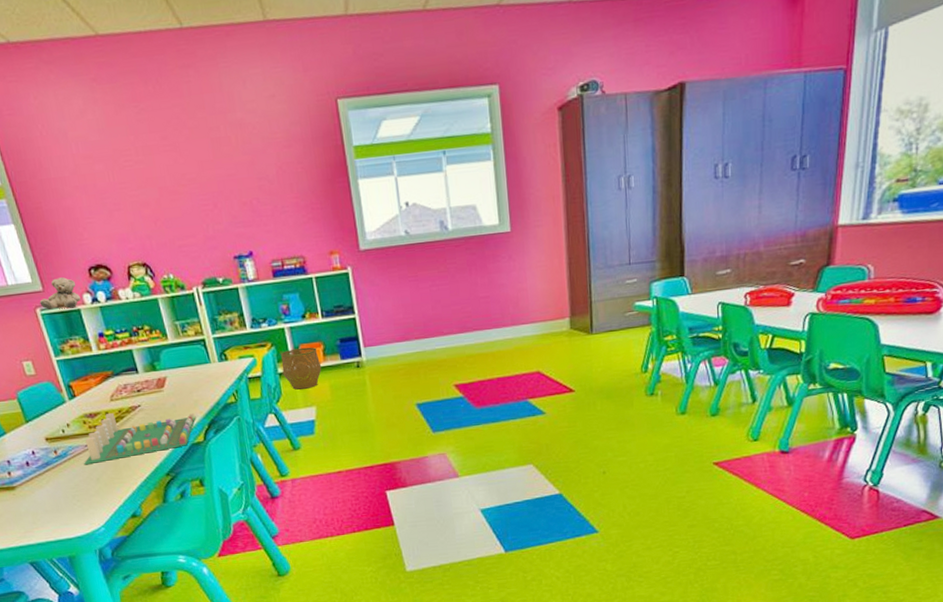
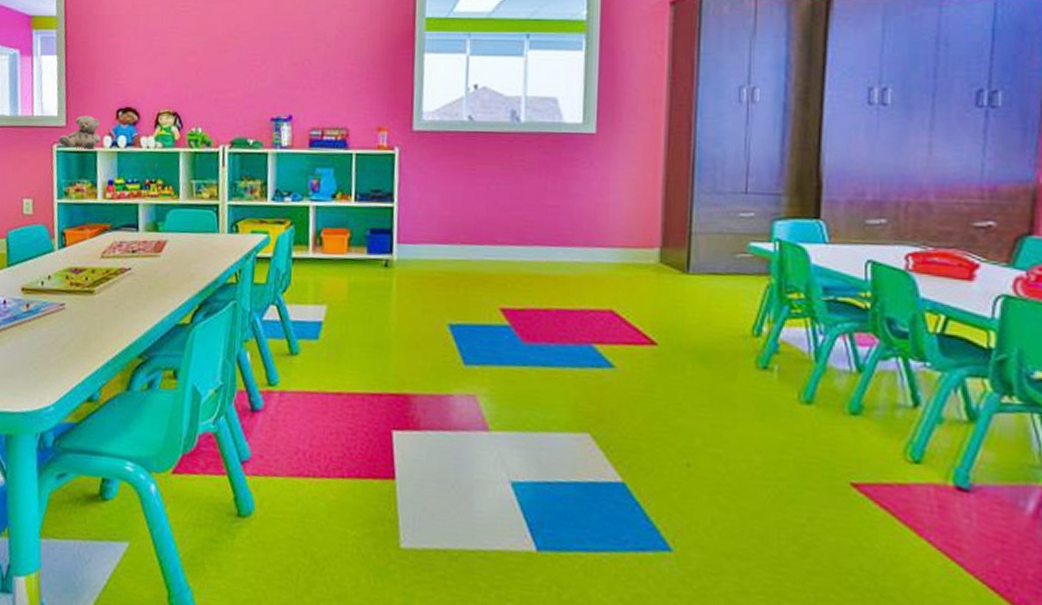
board game: present [84,413,196,465] -> none [53,272,188,328]
basket: present [280,347,322,390] -> none [297,232,344,282]

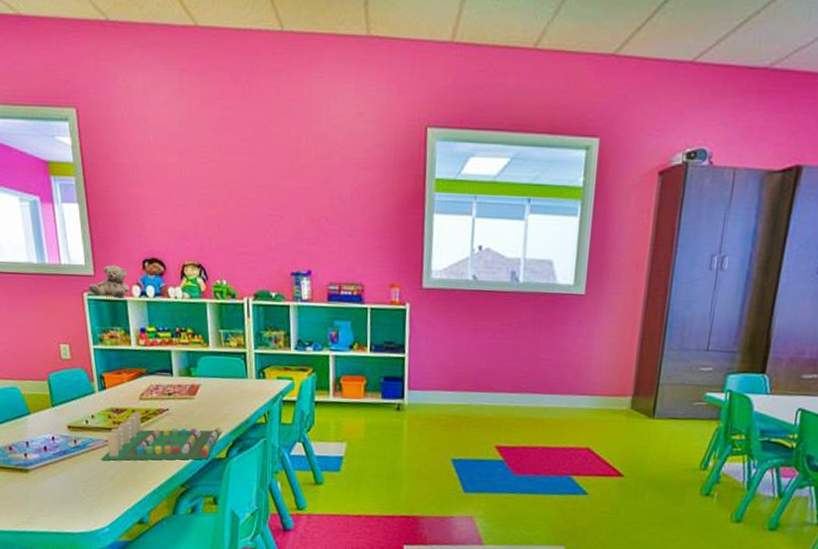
board game: none [53,272,188,328] -> present [101,412,222,461]

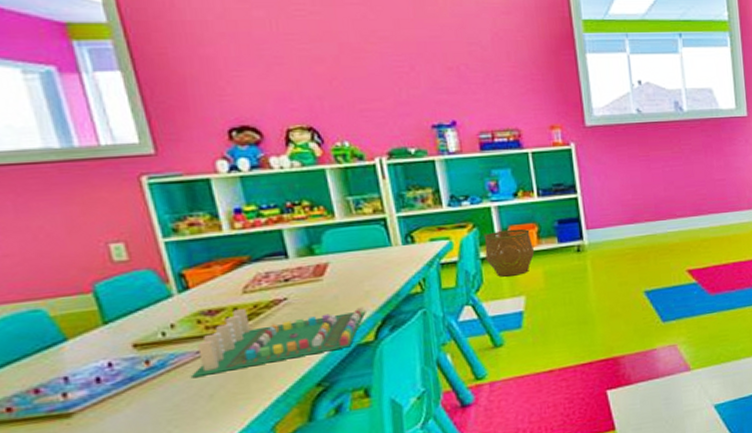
teddy bear: present [88,265,130,299] -> none [148,139,214,178]
basket: none [319,378,361,423] -> present [483,228,535,277]

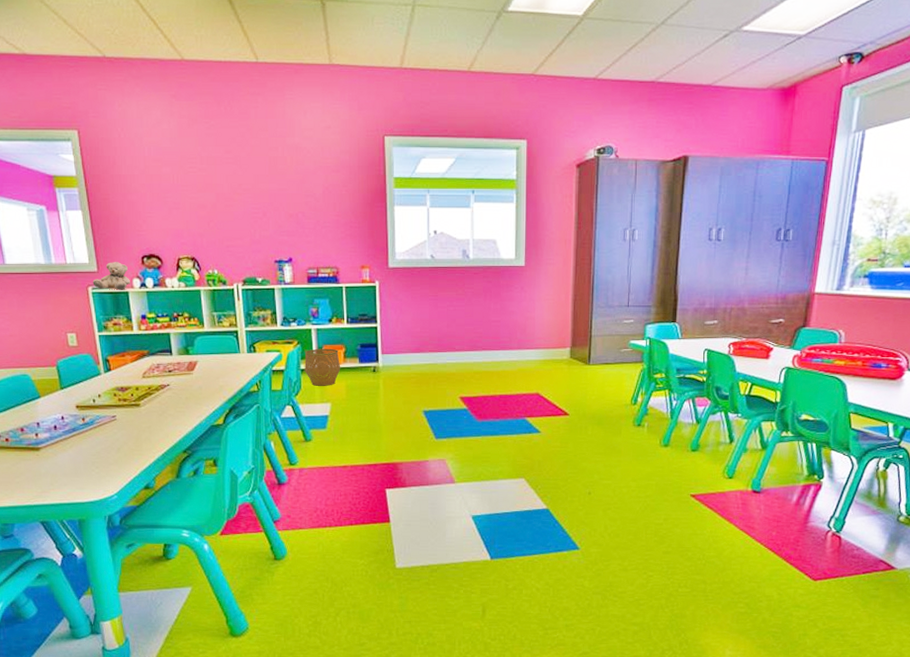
teddy bear: none [148,139,214,178] -> present [92,262,131,290]
board game: present [192,307,366,379] -> none [108,389,219,435]

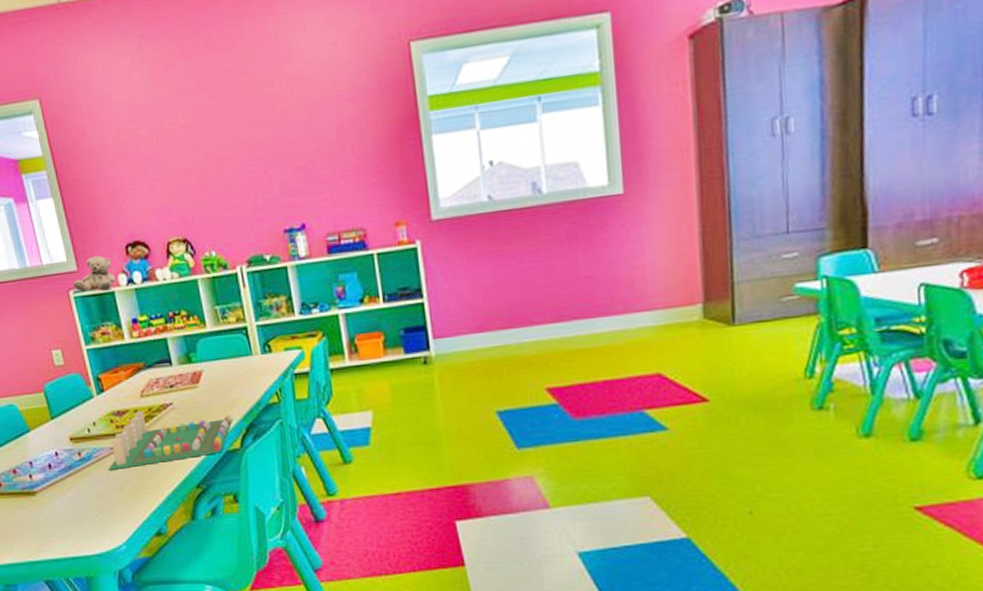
board game: none [108,389,219,435] -> present [108,411,233,471]
basket: present [304,348,341,386] -> none [332,337,381,390]

